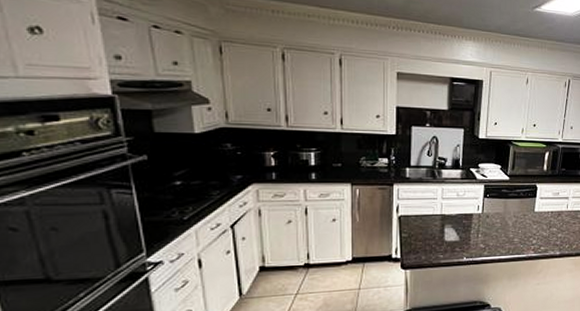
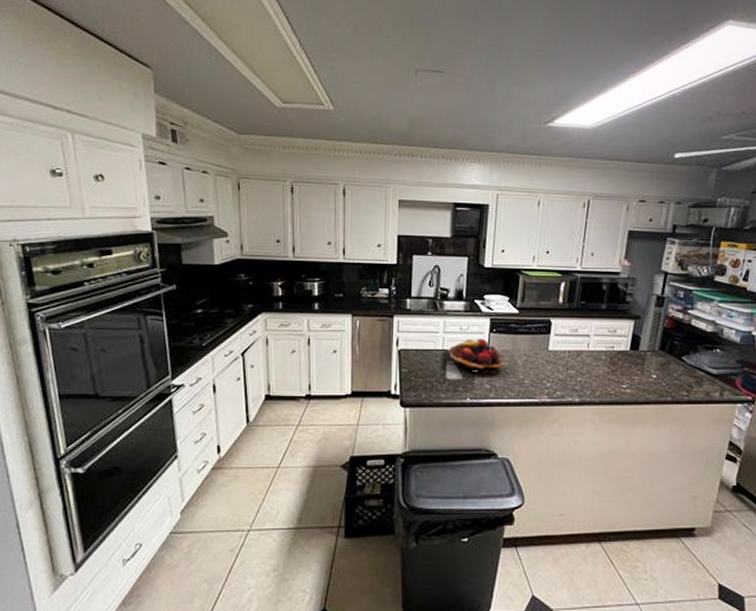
fruit basket: none [446,203,498,235] -> present [449,338,506,374]

